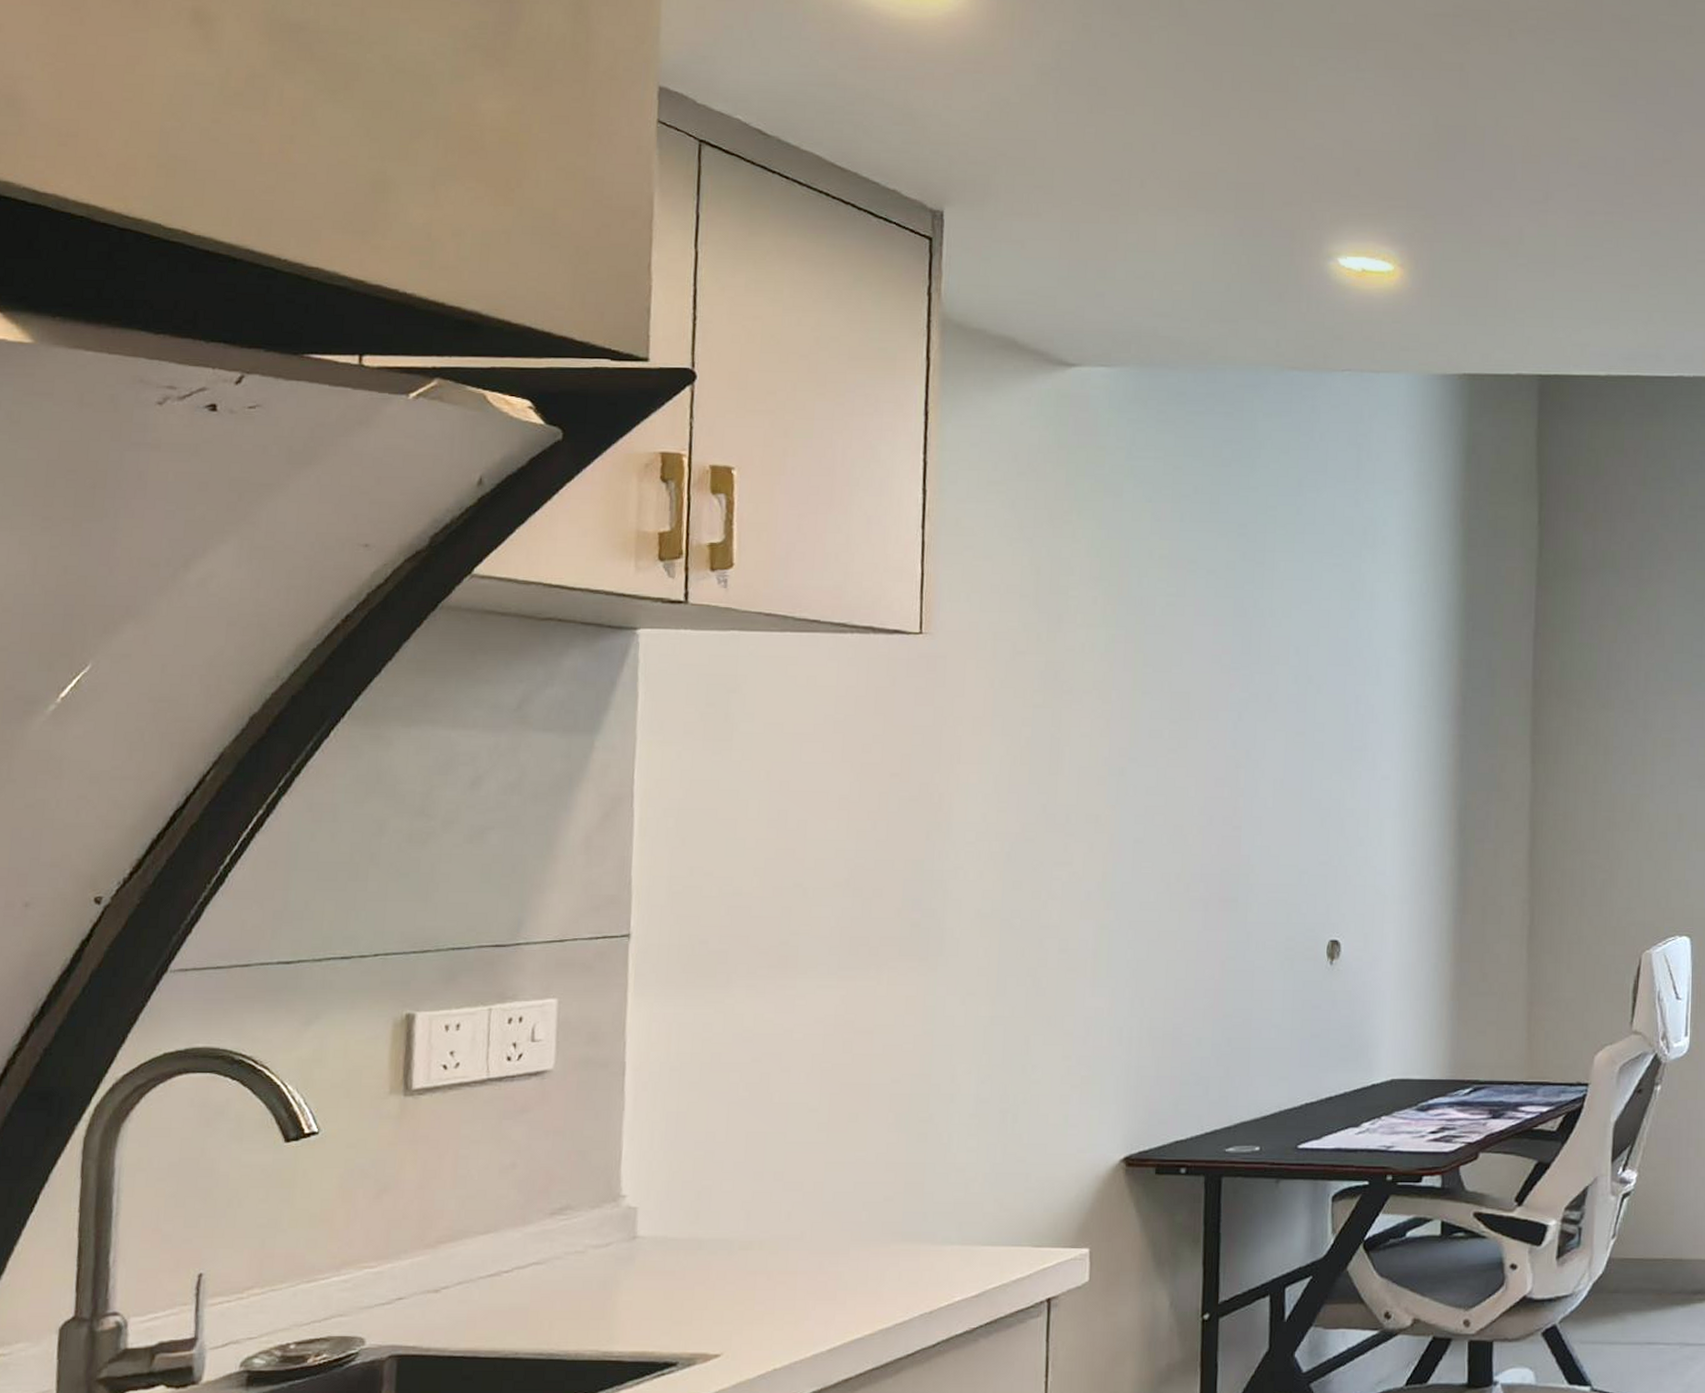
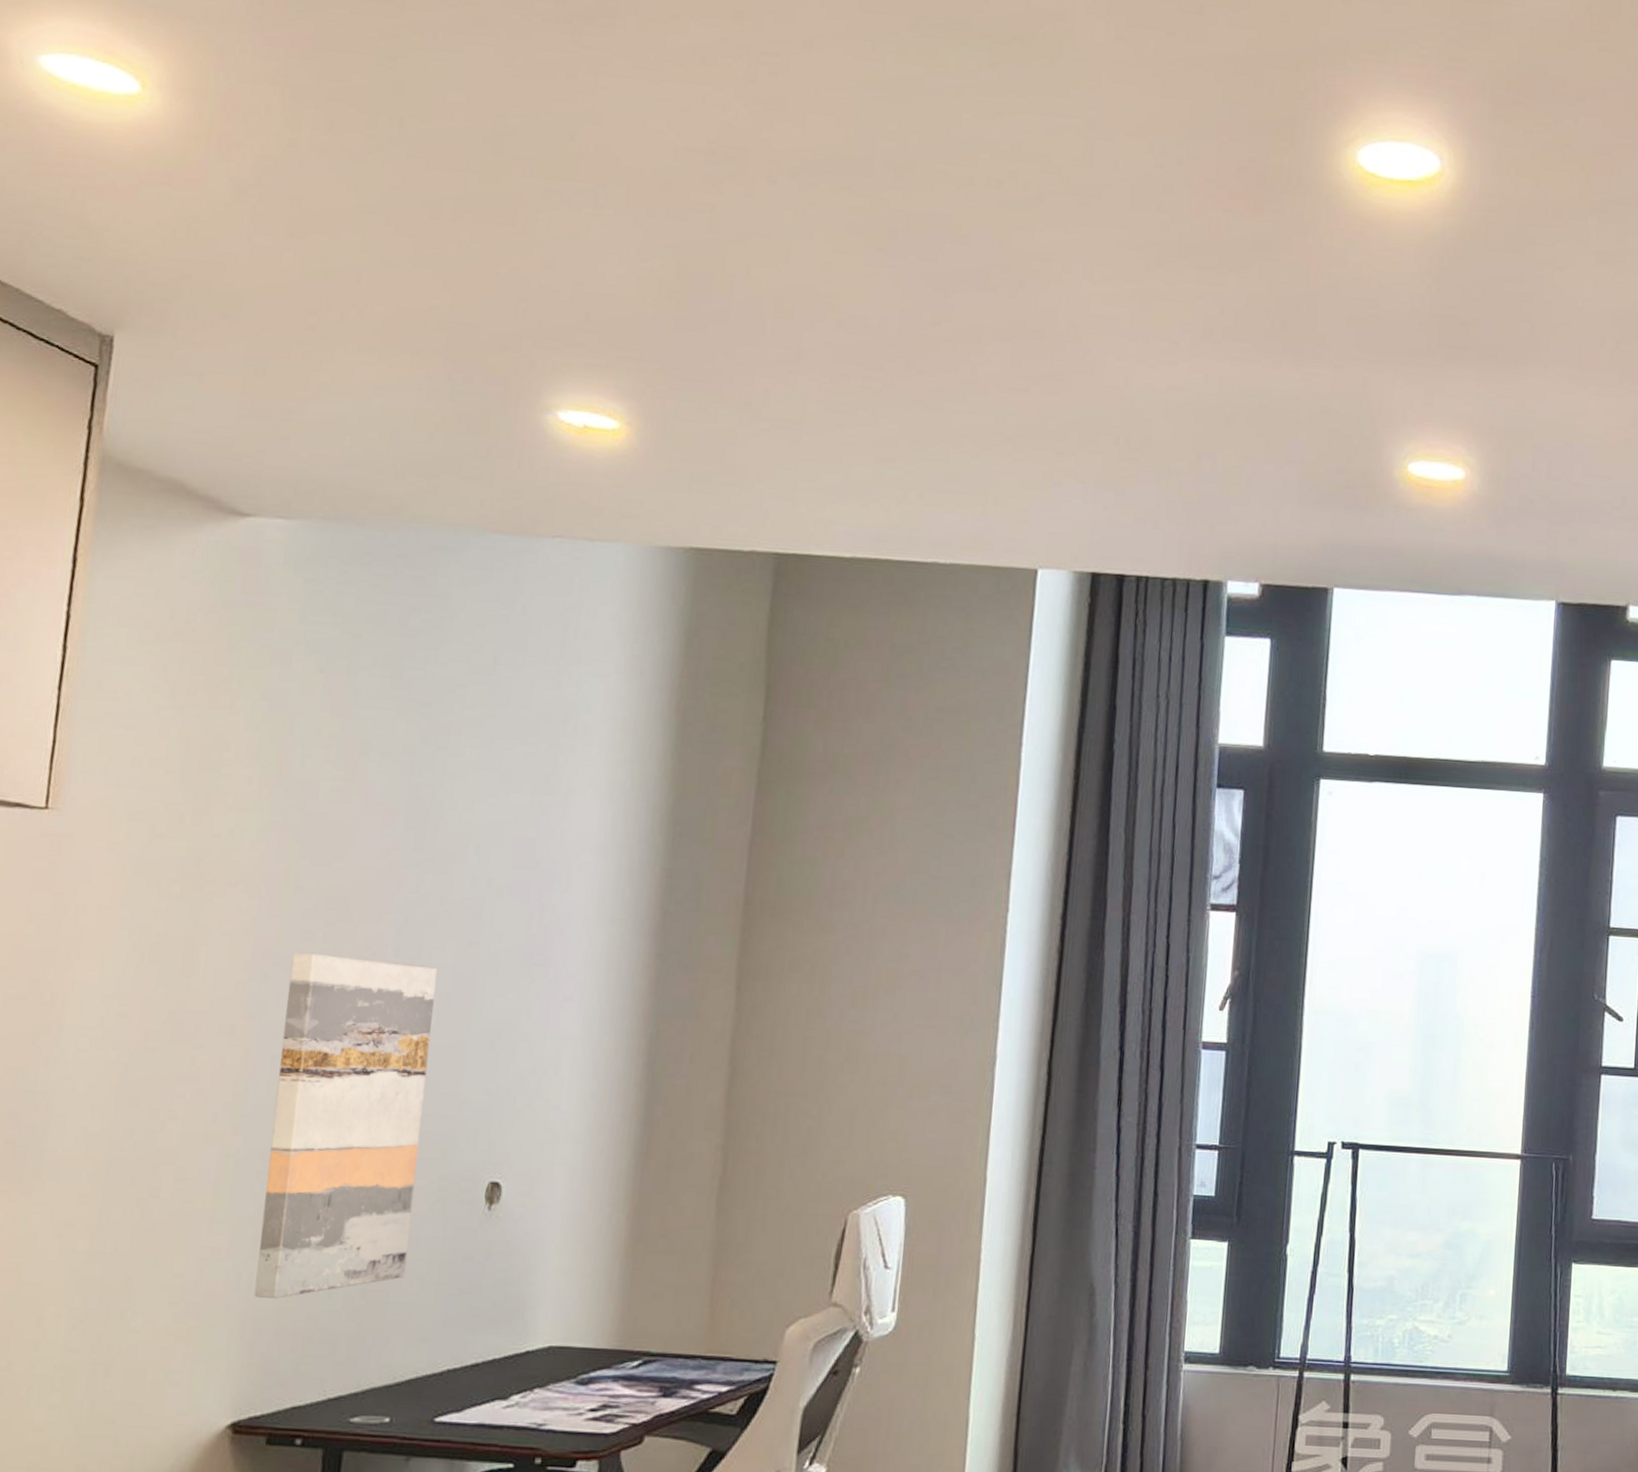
wall art: none [1134,748,1271,1049] -> present [254,951,438,1299]

